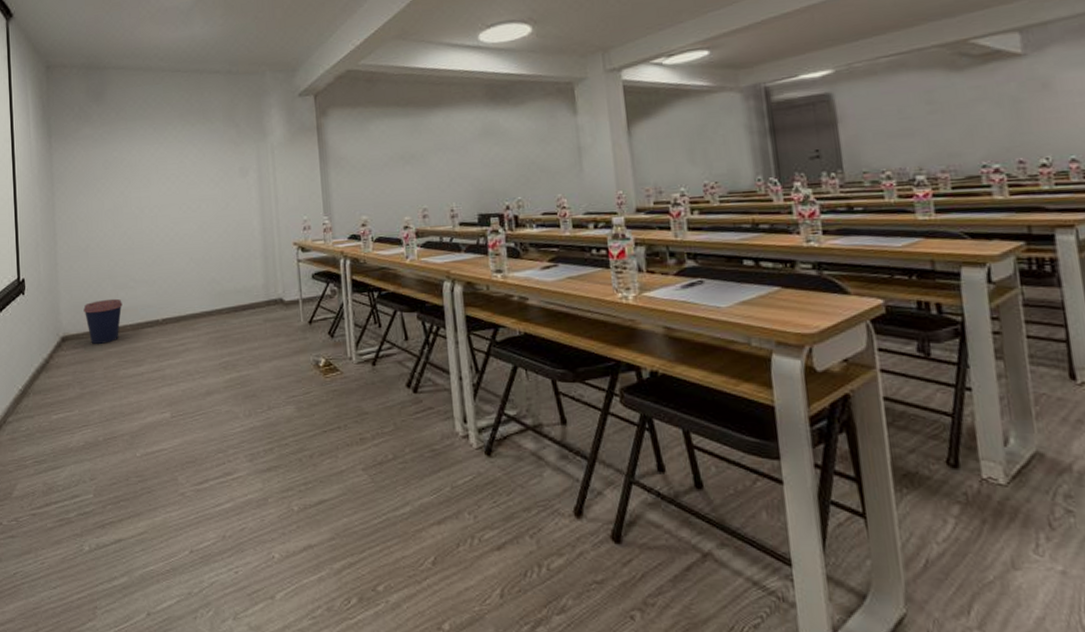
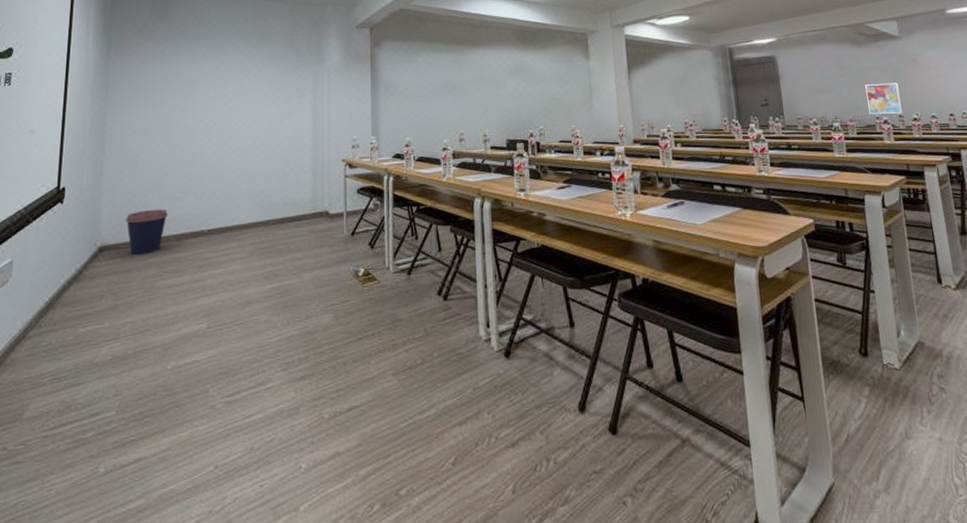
wall art: none [966,117,1024,162] -> present [865,82,903,114]

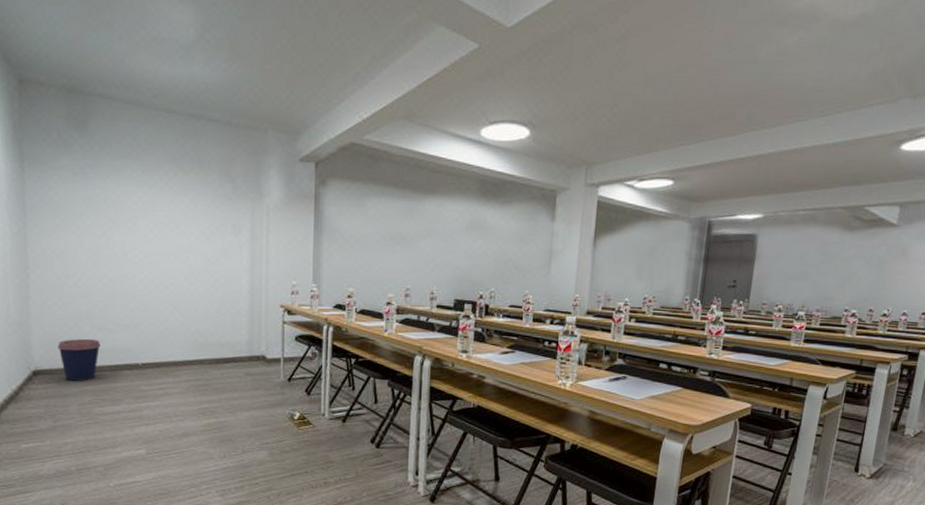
wall art: present [865,82,903,114] -> none [839,274,879,308]

